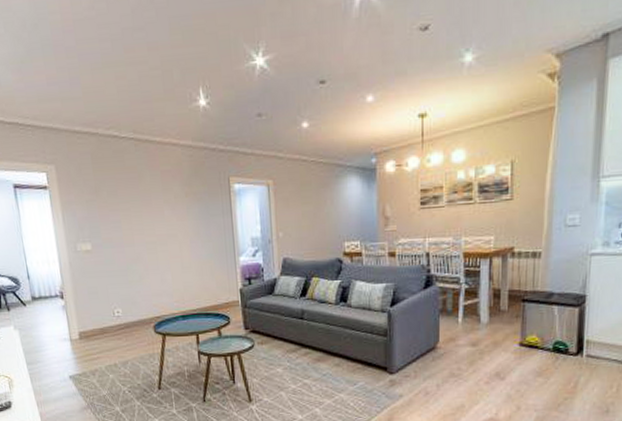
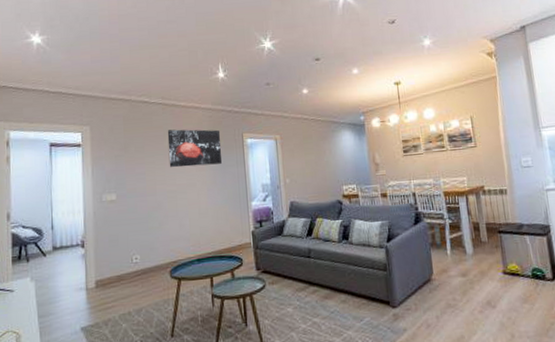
wall art: none [142,170,206,216] -> present [167,129,223,168]

